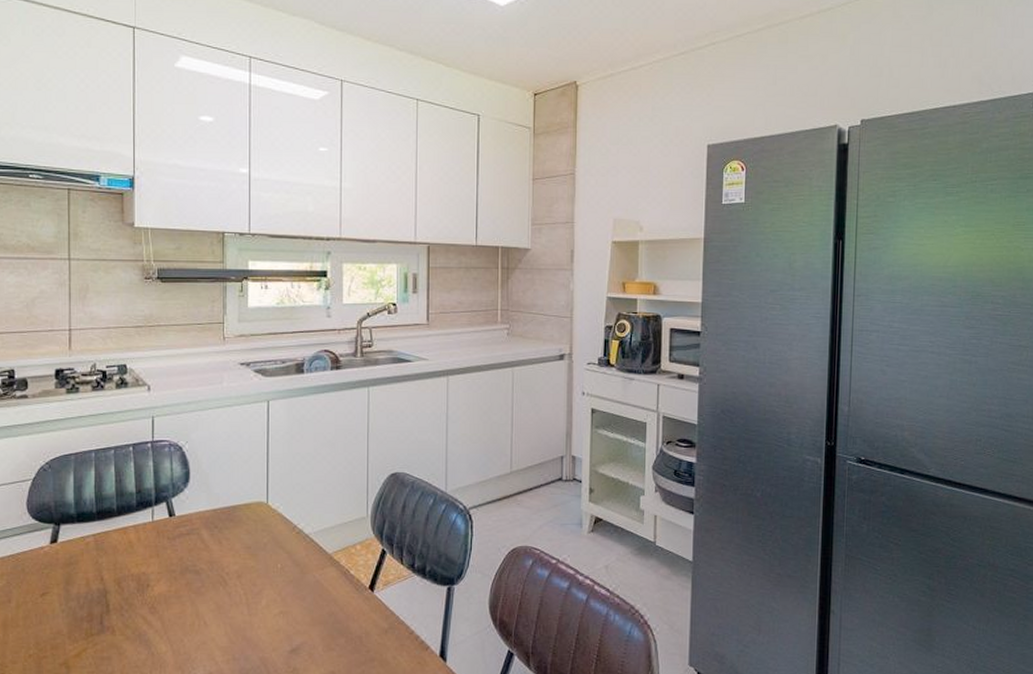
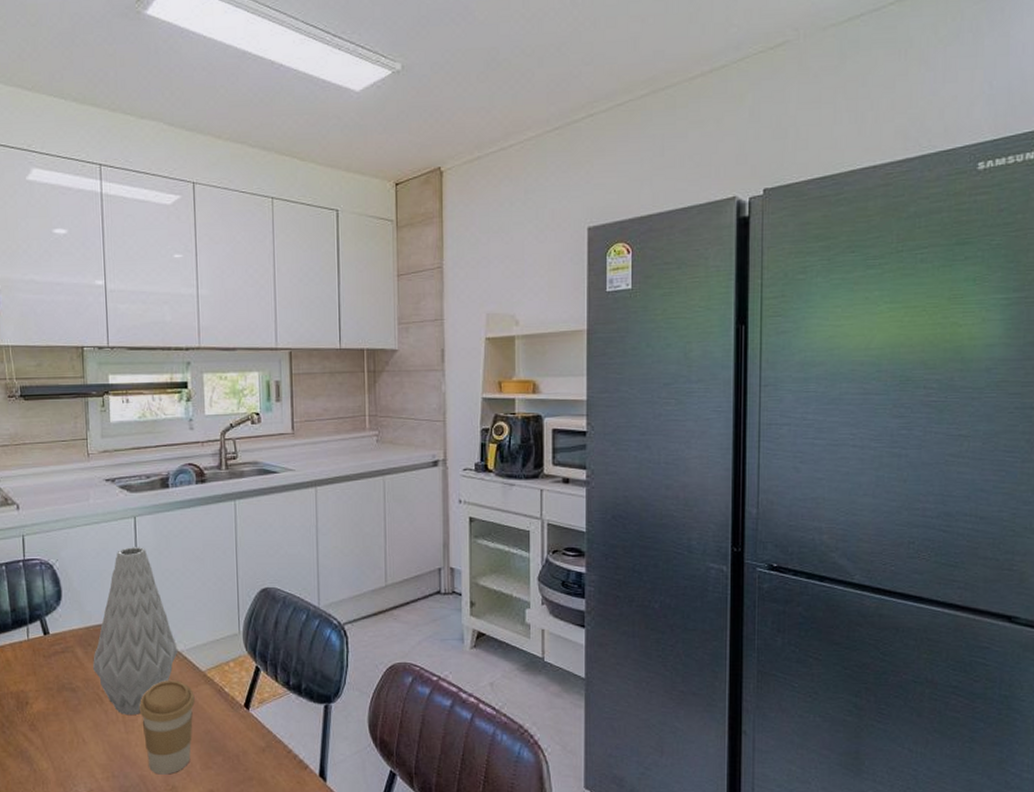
vase: none [219,430,306,598] -> present [93,547,178,716]
coffee cup: none [263,563,320,657] -> present [139,680,195,775]

